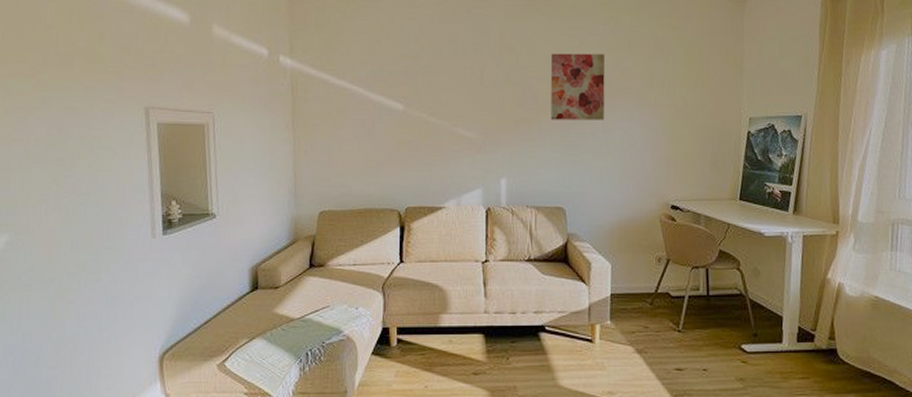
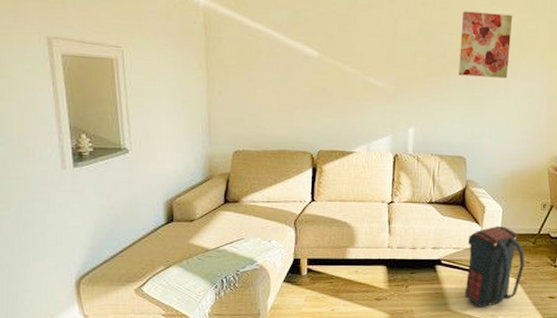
satchel: none [573,284,643,383] -> present [464,225,525,308]

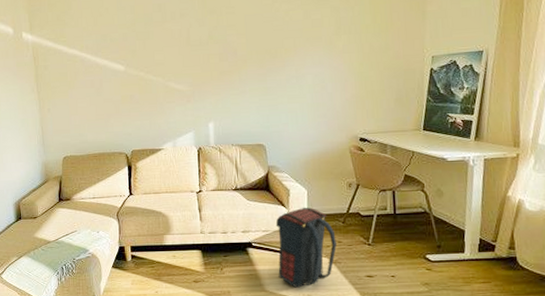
wall art: present [459,11,513,79] -> none [247,9,297,70]

